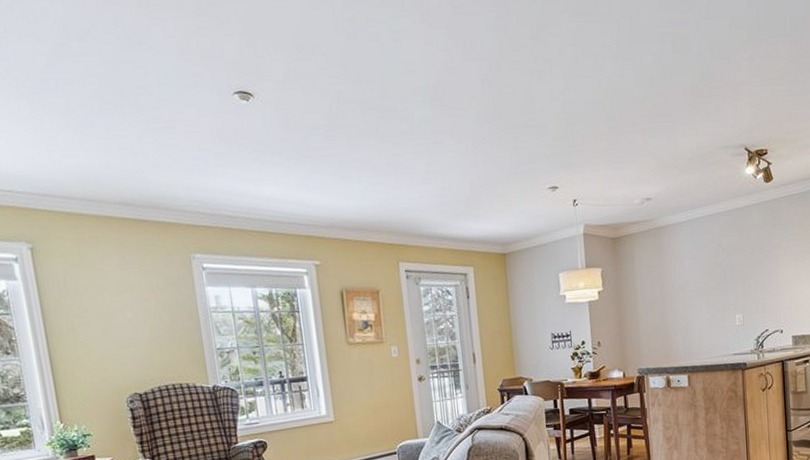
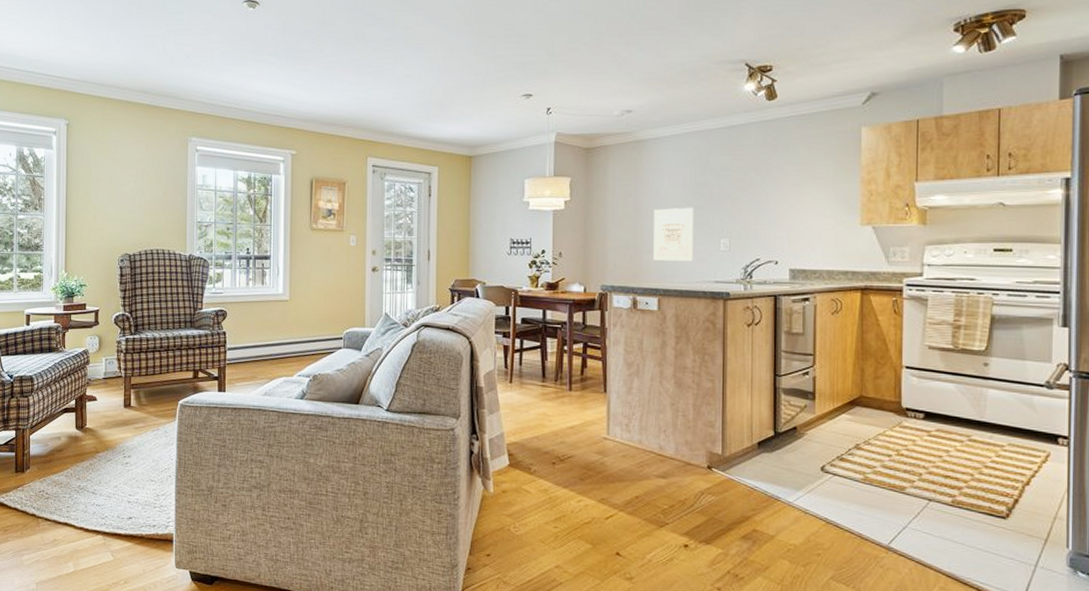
wall art: none [678,287,715,340] -> present [653,207,694,261]

